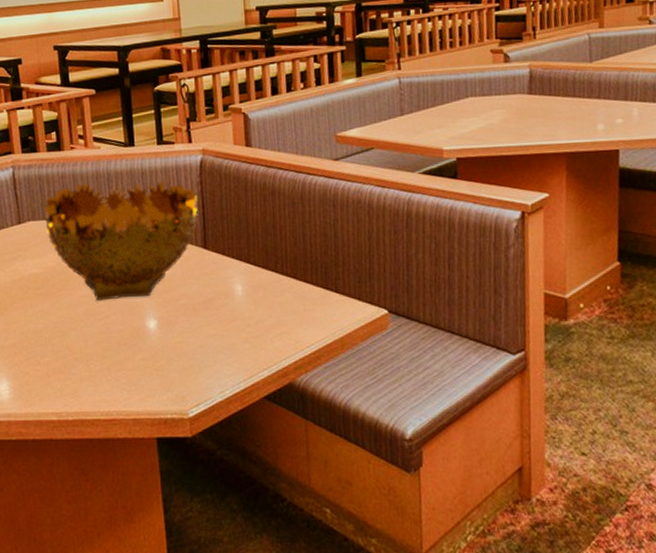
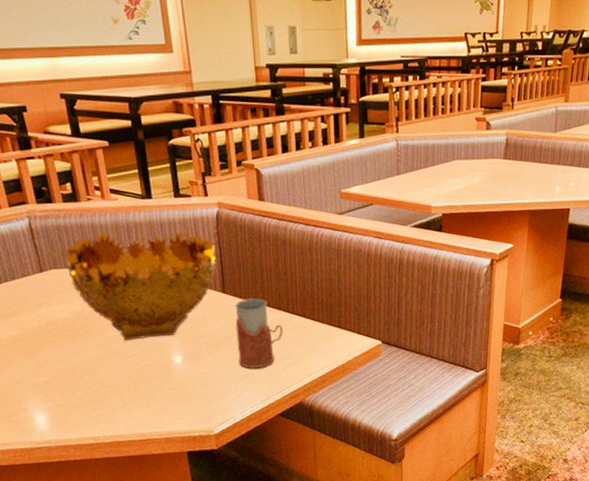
drinking glass: none [216,255,270,338] -> present [235,298,283,368]

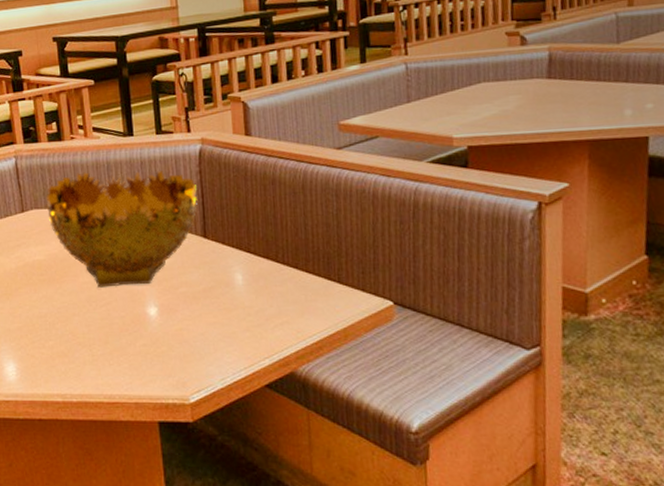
drinking glass: present [235,298,283,368] -> none [216,244,271,327]

